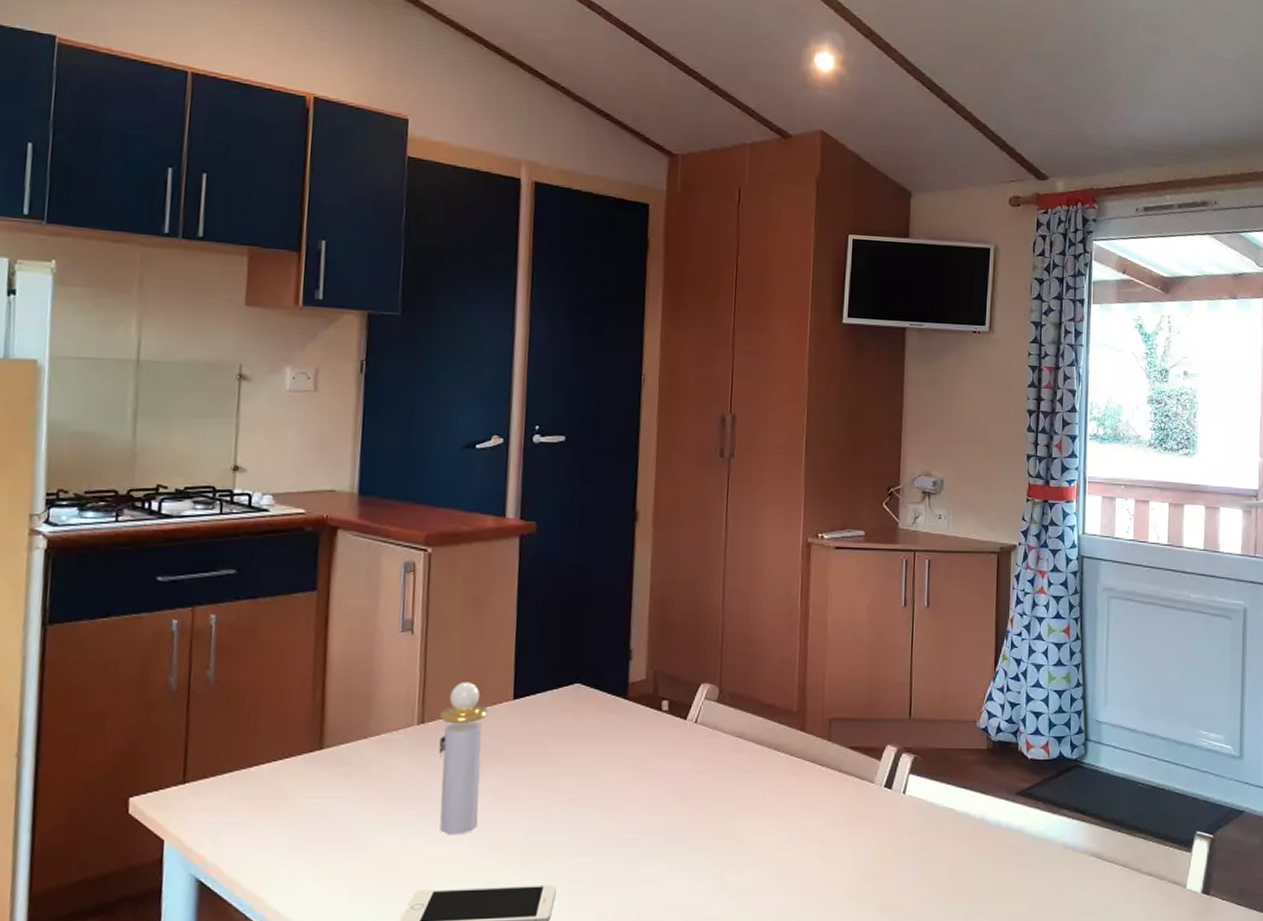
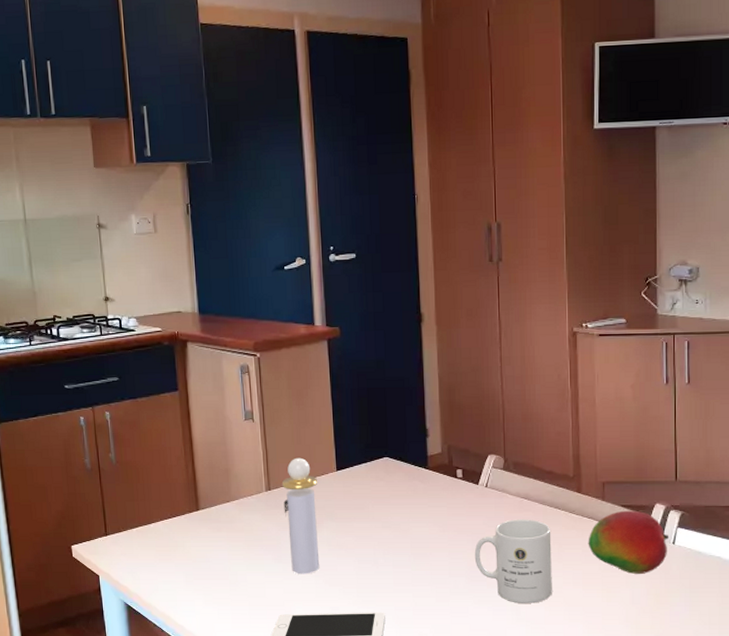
mug: none [674,763,768,869] -> present [474,519,552,603]
fruit: none [809,753,900,830] -> present [588,510,670,574]

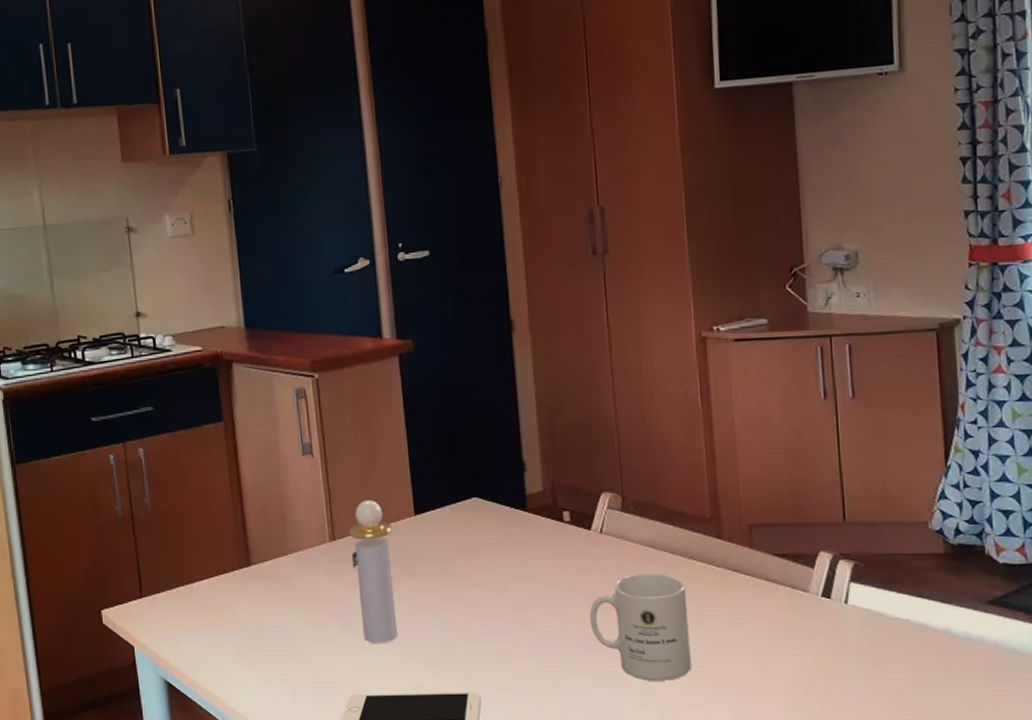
fruit: present [588,510,670,574] -> none [734,560,840,642]

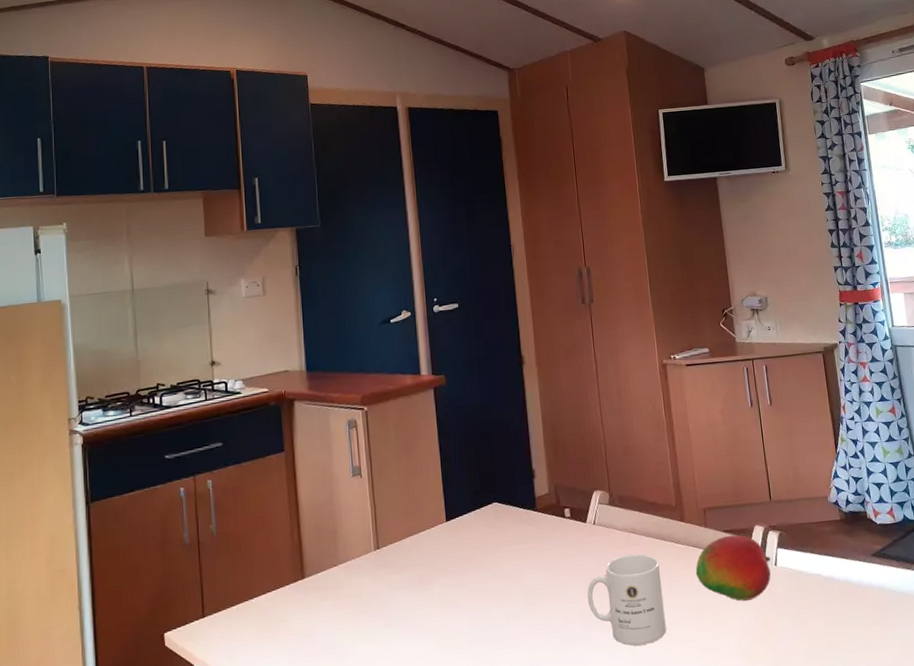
perfume bottle: present [348,499,398,644] -> none [390,511,432,639]
fruit: none [734,560,840,642] -> present [695,534,771,601]

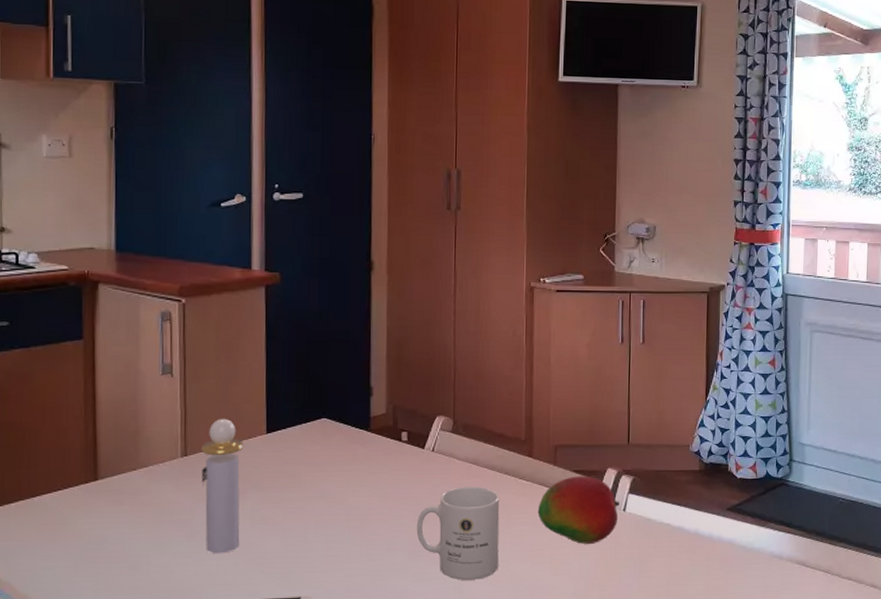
perfume bottle: none [390,511,432,639] -> present [201,418,243,554]

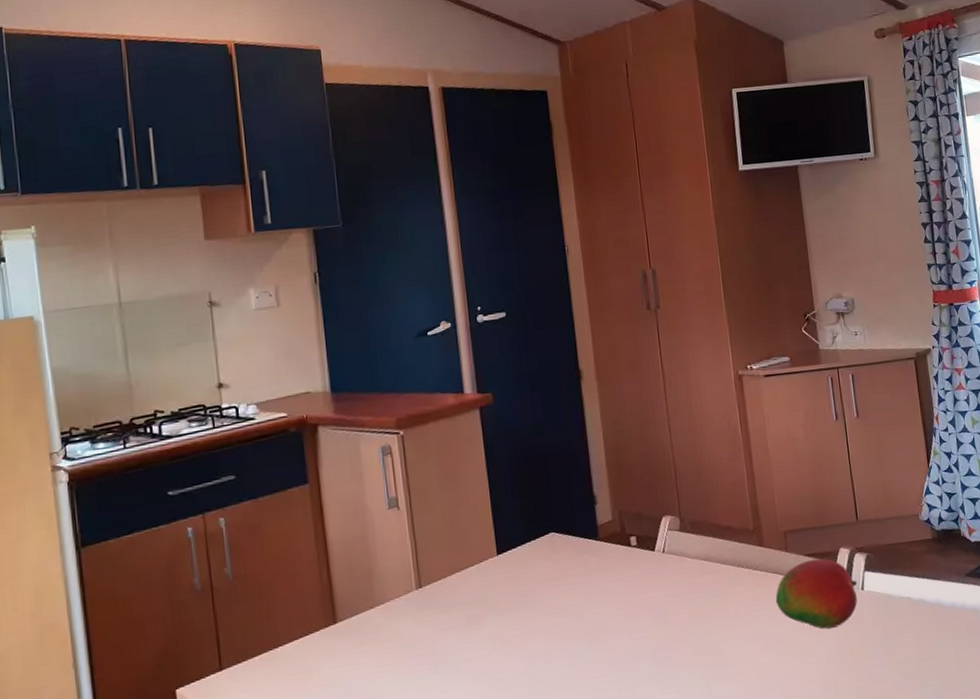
perfume bottle: present [201,418,243,554] -> none [434,544,484,684]
mug: present [416,486,500,580] -> none [656,582,744,681]

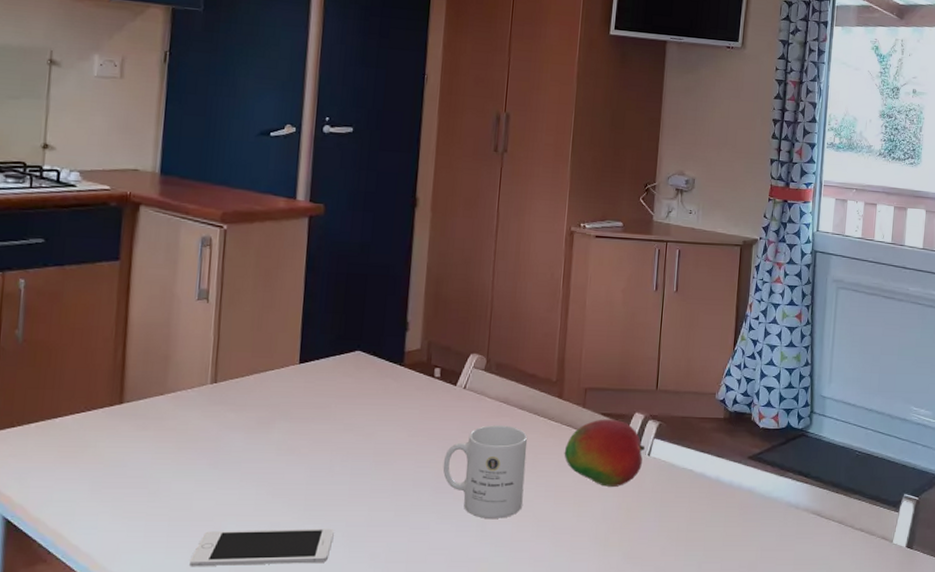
mug: none [656,582,744,681] -> present [443,425,528,518]

